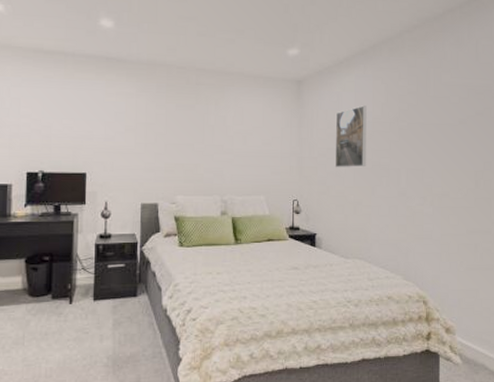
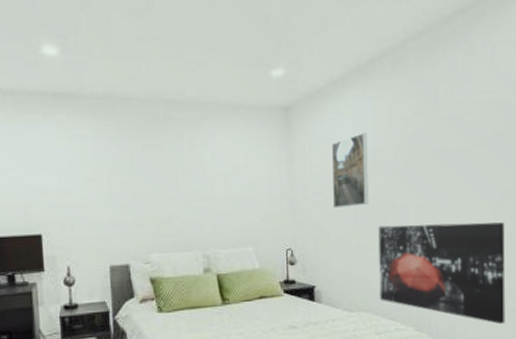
wall art: none [373,185,484,280] -> present [378,222,505,325]

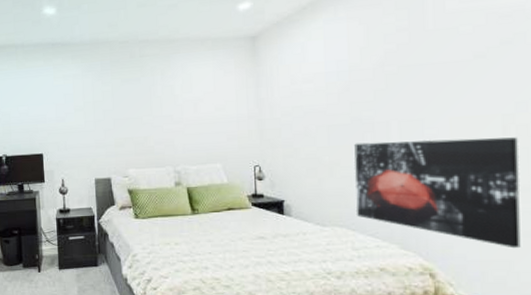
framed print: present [331,133,369,209] -> none [300,53,343,128]

